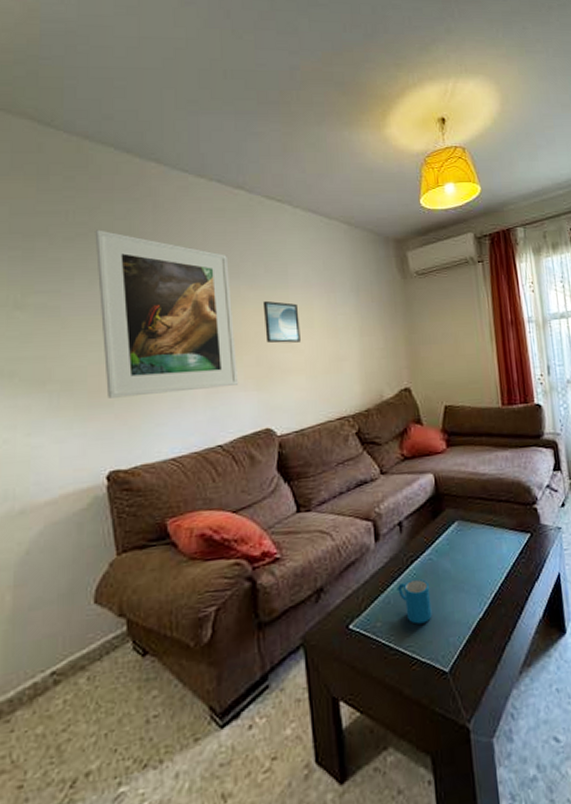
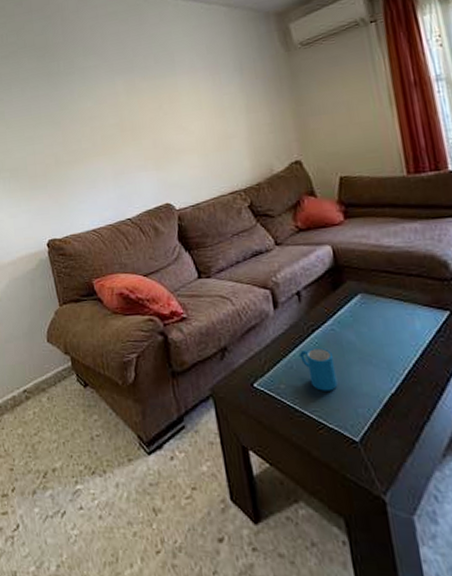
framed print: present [95,229,238,398] -> none [22,46,139,182]
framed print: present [262,300,301,343] -> none [155,88,191,127]

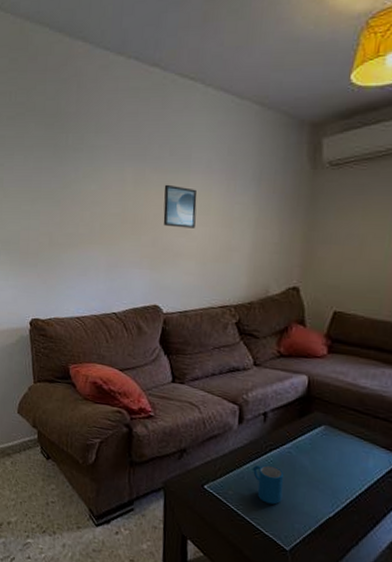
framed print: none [155,88,191,127] -> present [163,184,197,228]

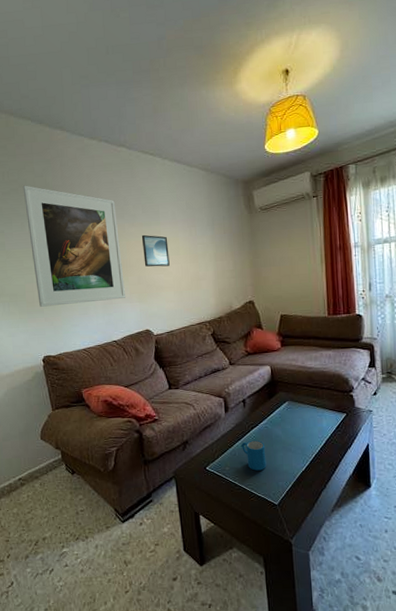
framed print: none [30,109,137,263] -> present [22,185,125,307]

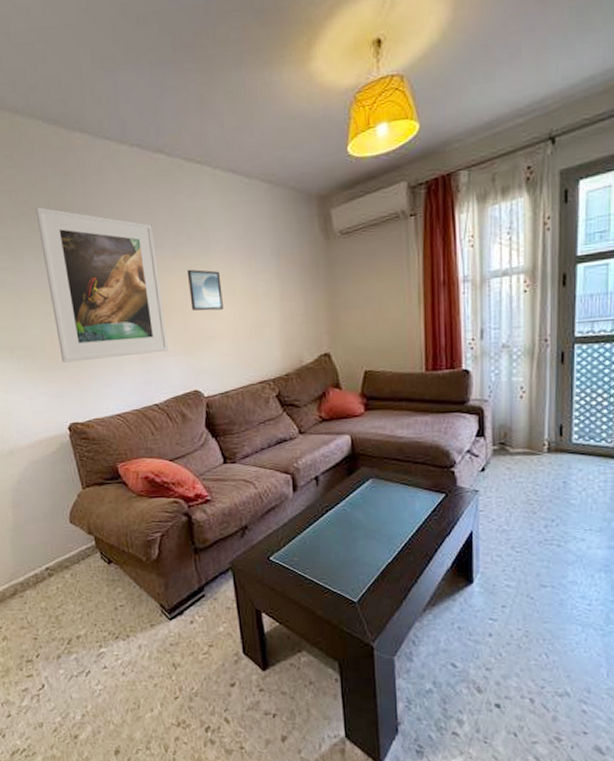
mug: present [241,440,267,471] -> none [312,525,344,562]

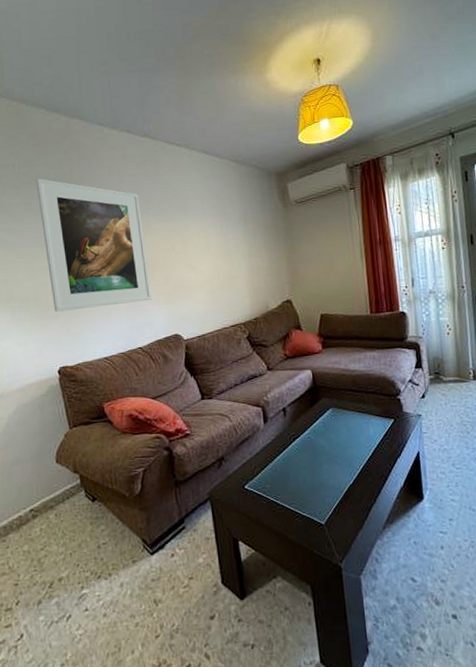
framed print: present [186,269,223,311] -> none [168,230,200,266]

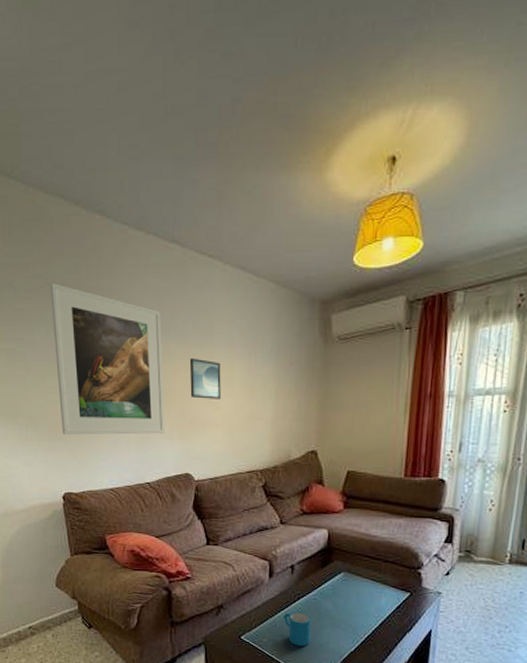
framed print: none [168,230,200,266] -> present [189,357,221,399]
mug: none [282,452,311,487] -> present [283,611,311,647]

